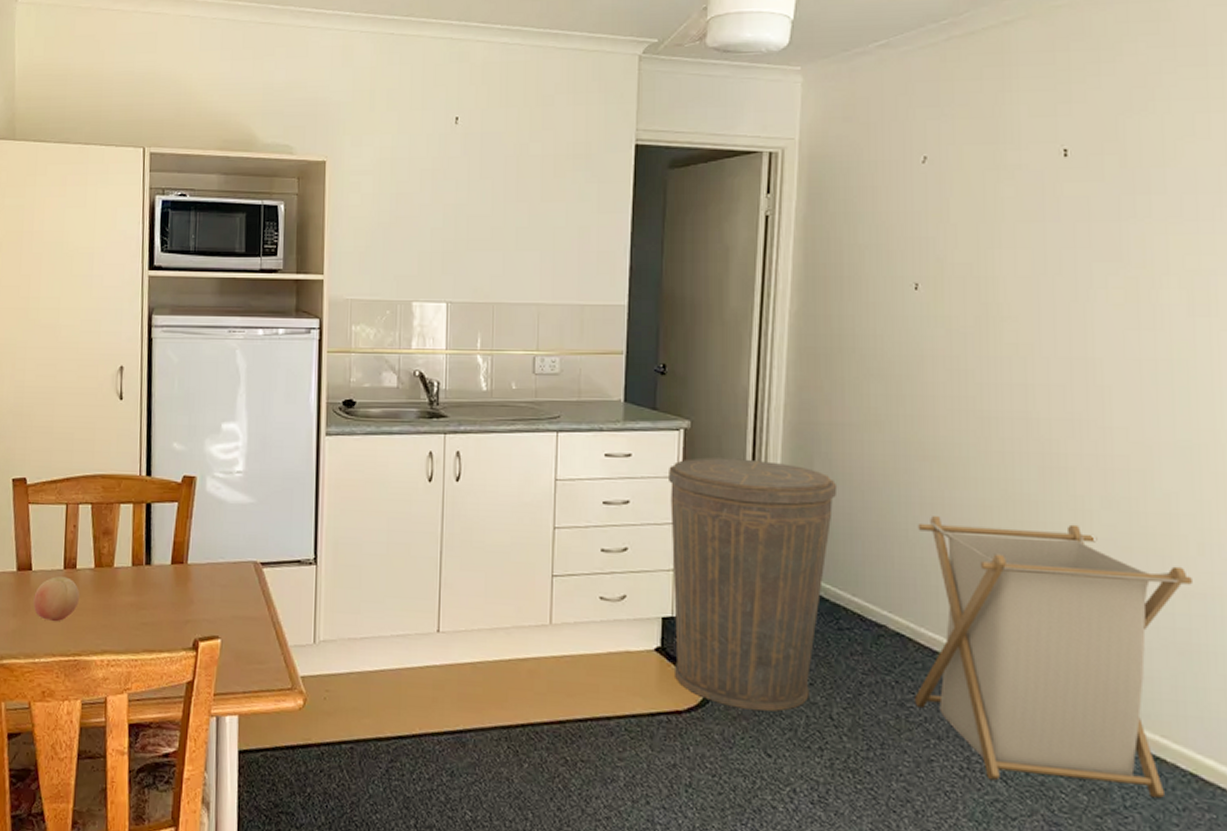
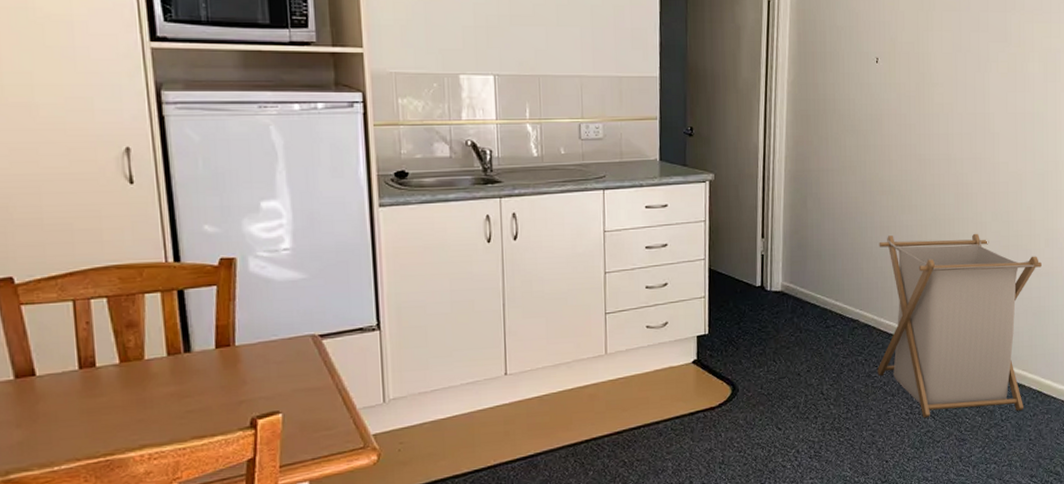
fruit: present [33,576,79,622] -> none [42,377,104,426]
trash can: present [669,457,838,712] -> none [698,202,824,398]

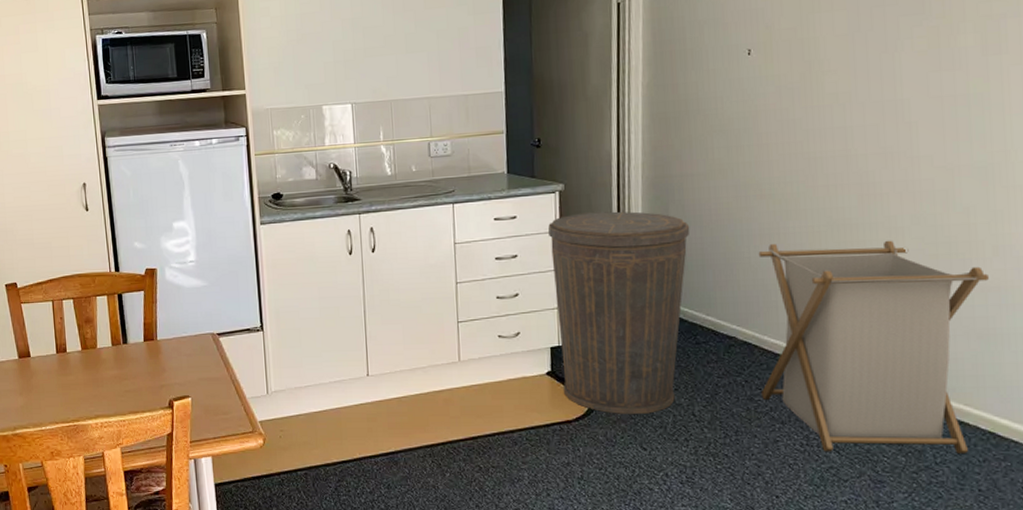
trash can: none [698,202,824,398] -> present [548,211,690,414]

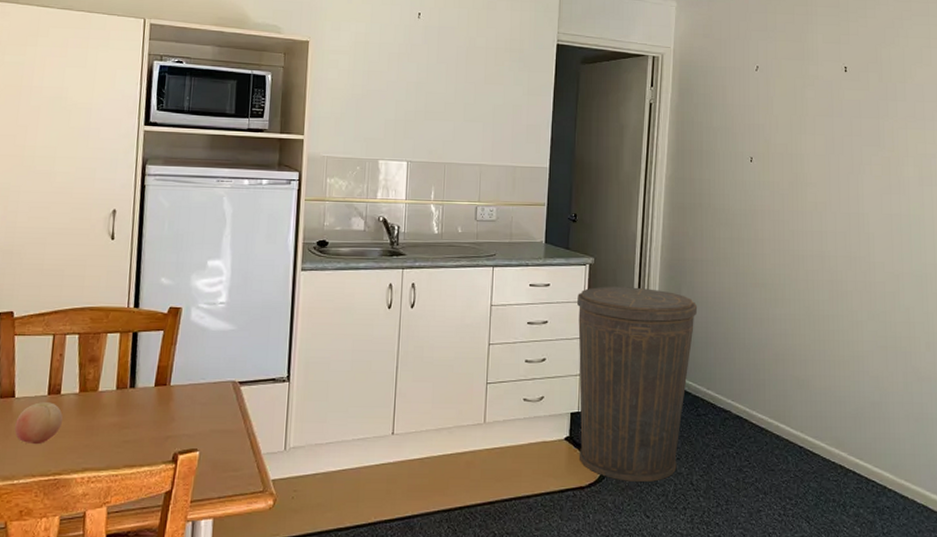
fruit: none [35,360,72,397] -> present [14,402,63,445]
laundry basket: present [758,240,989,455] -> none [749,328,923,526]

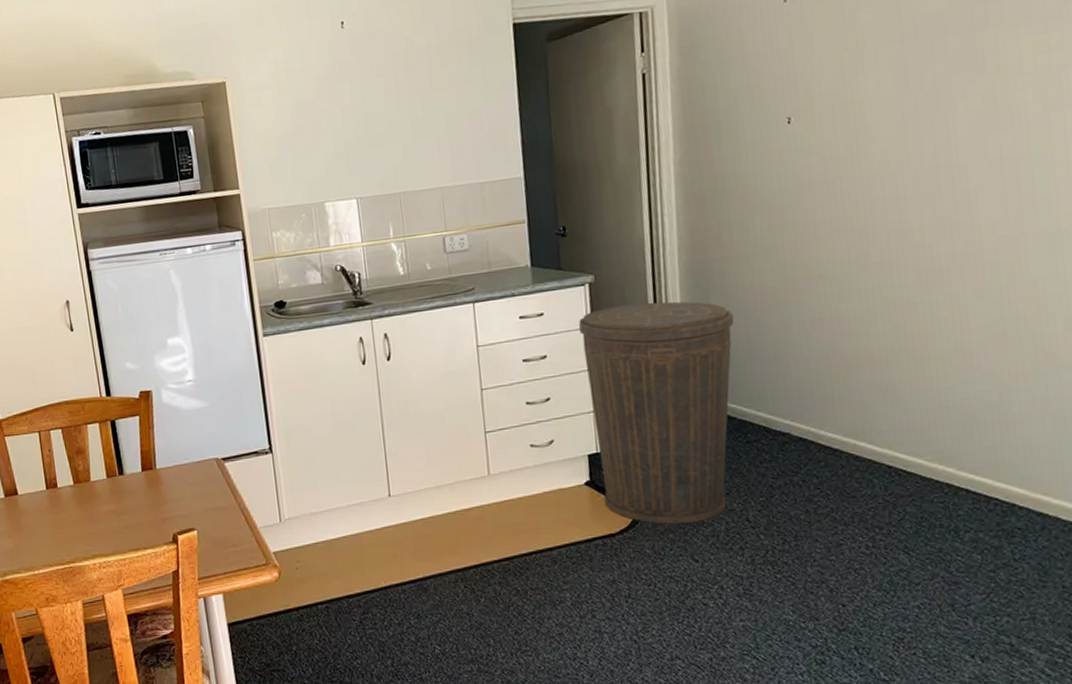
fruit: present [14,402,63,445] -> none [24,496,65,537]

